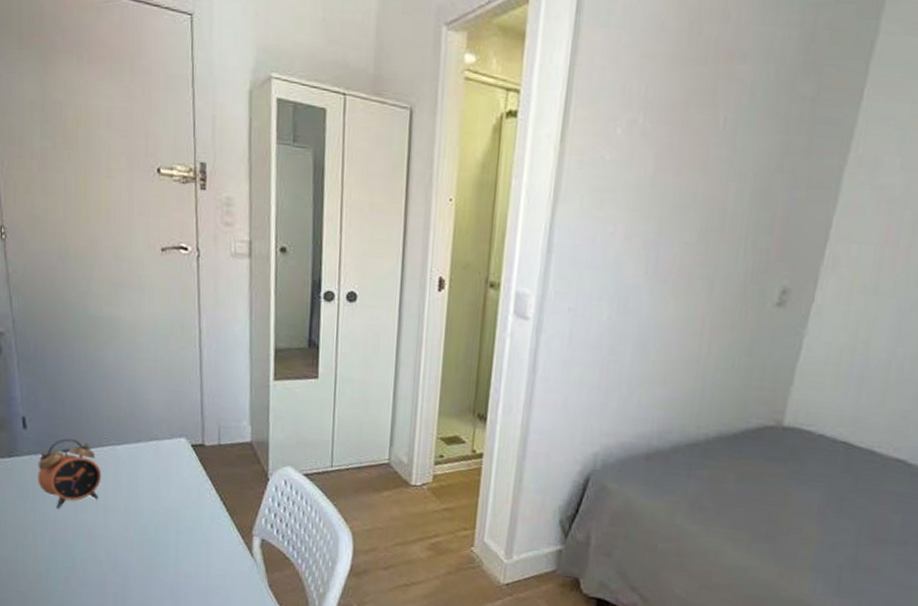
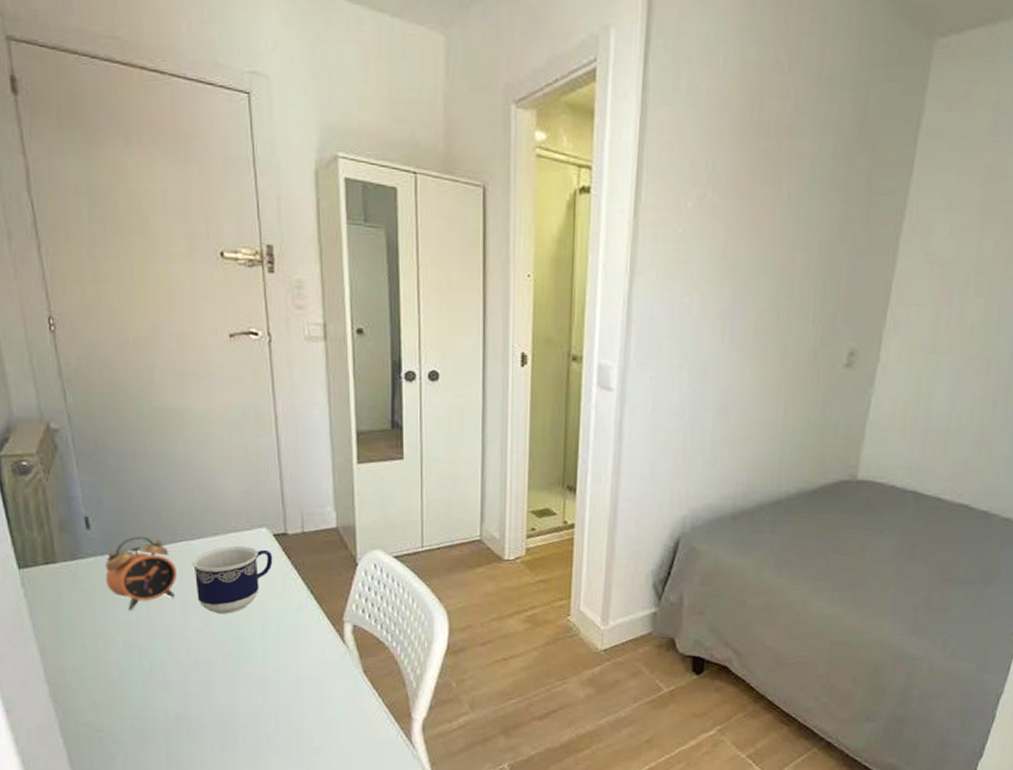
cup: none [115,453,190,519] -> present [191,545,273,614]

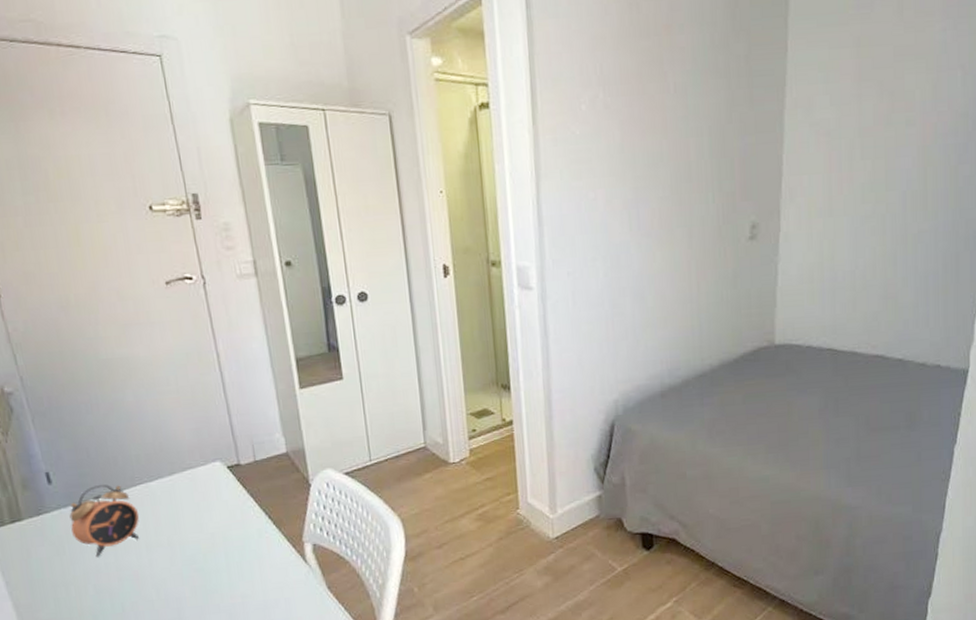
cup: present [191,545,273,614] -> none [152,481,230,550]

